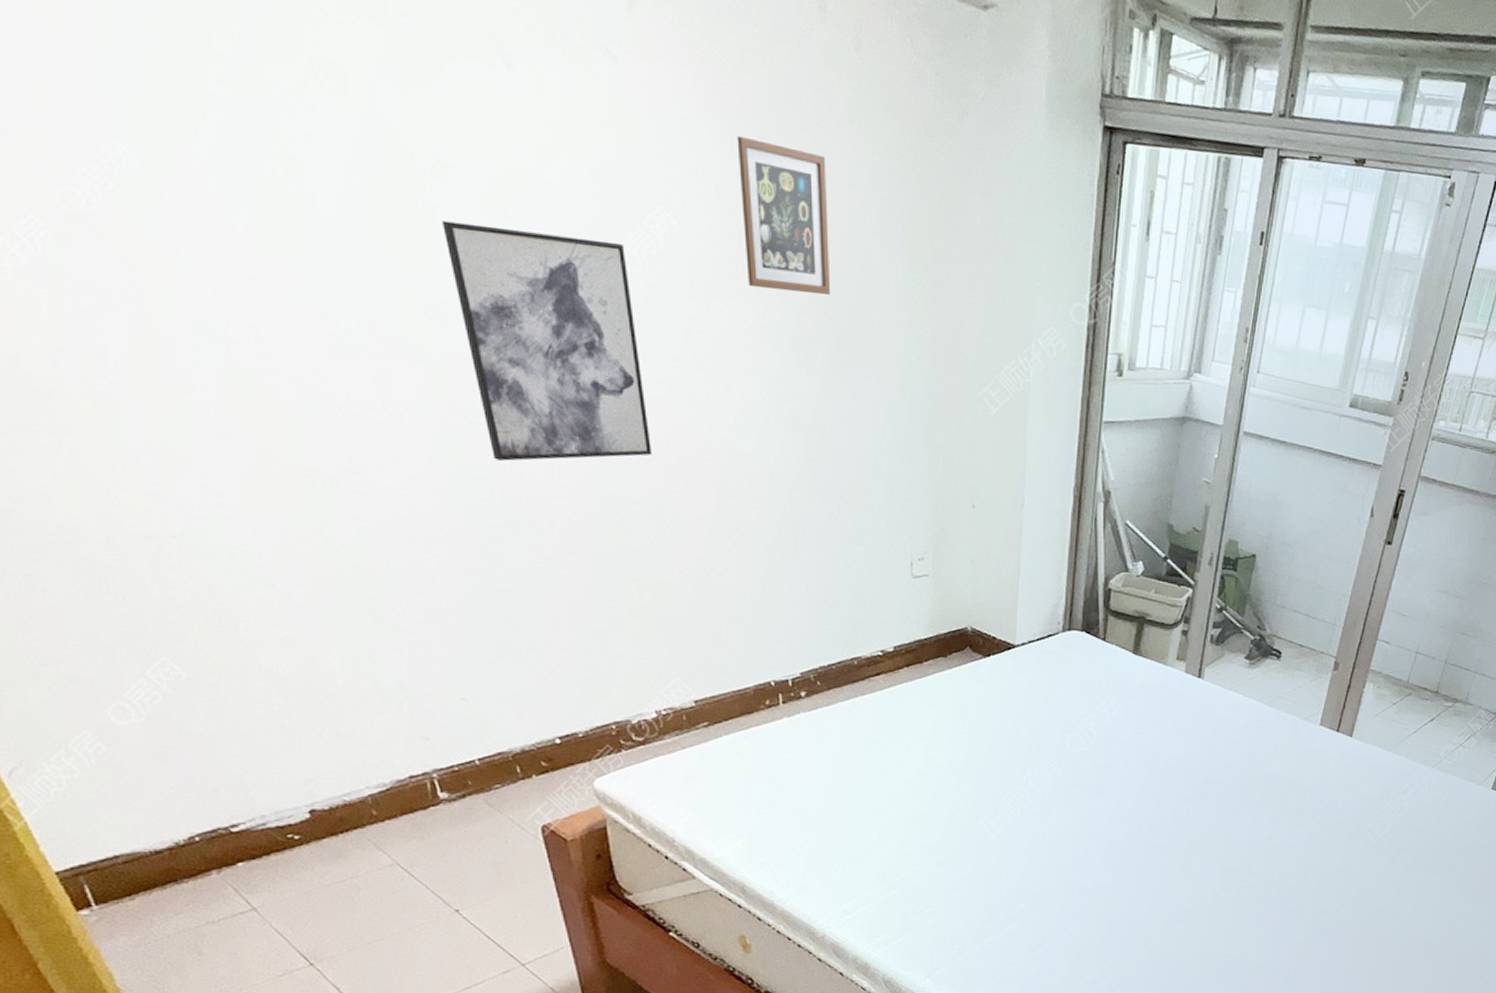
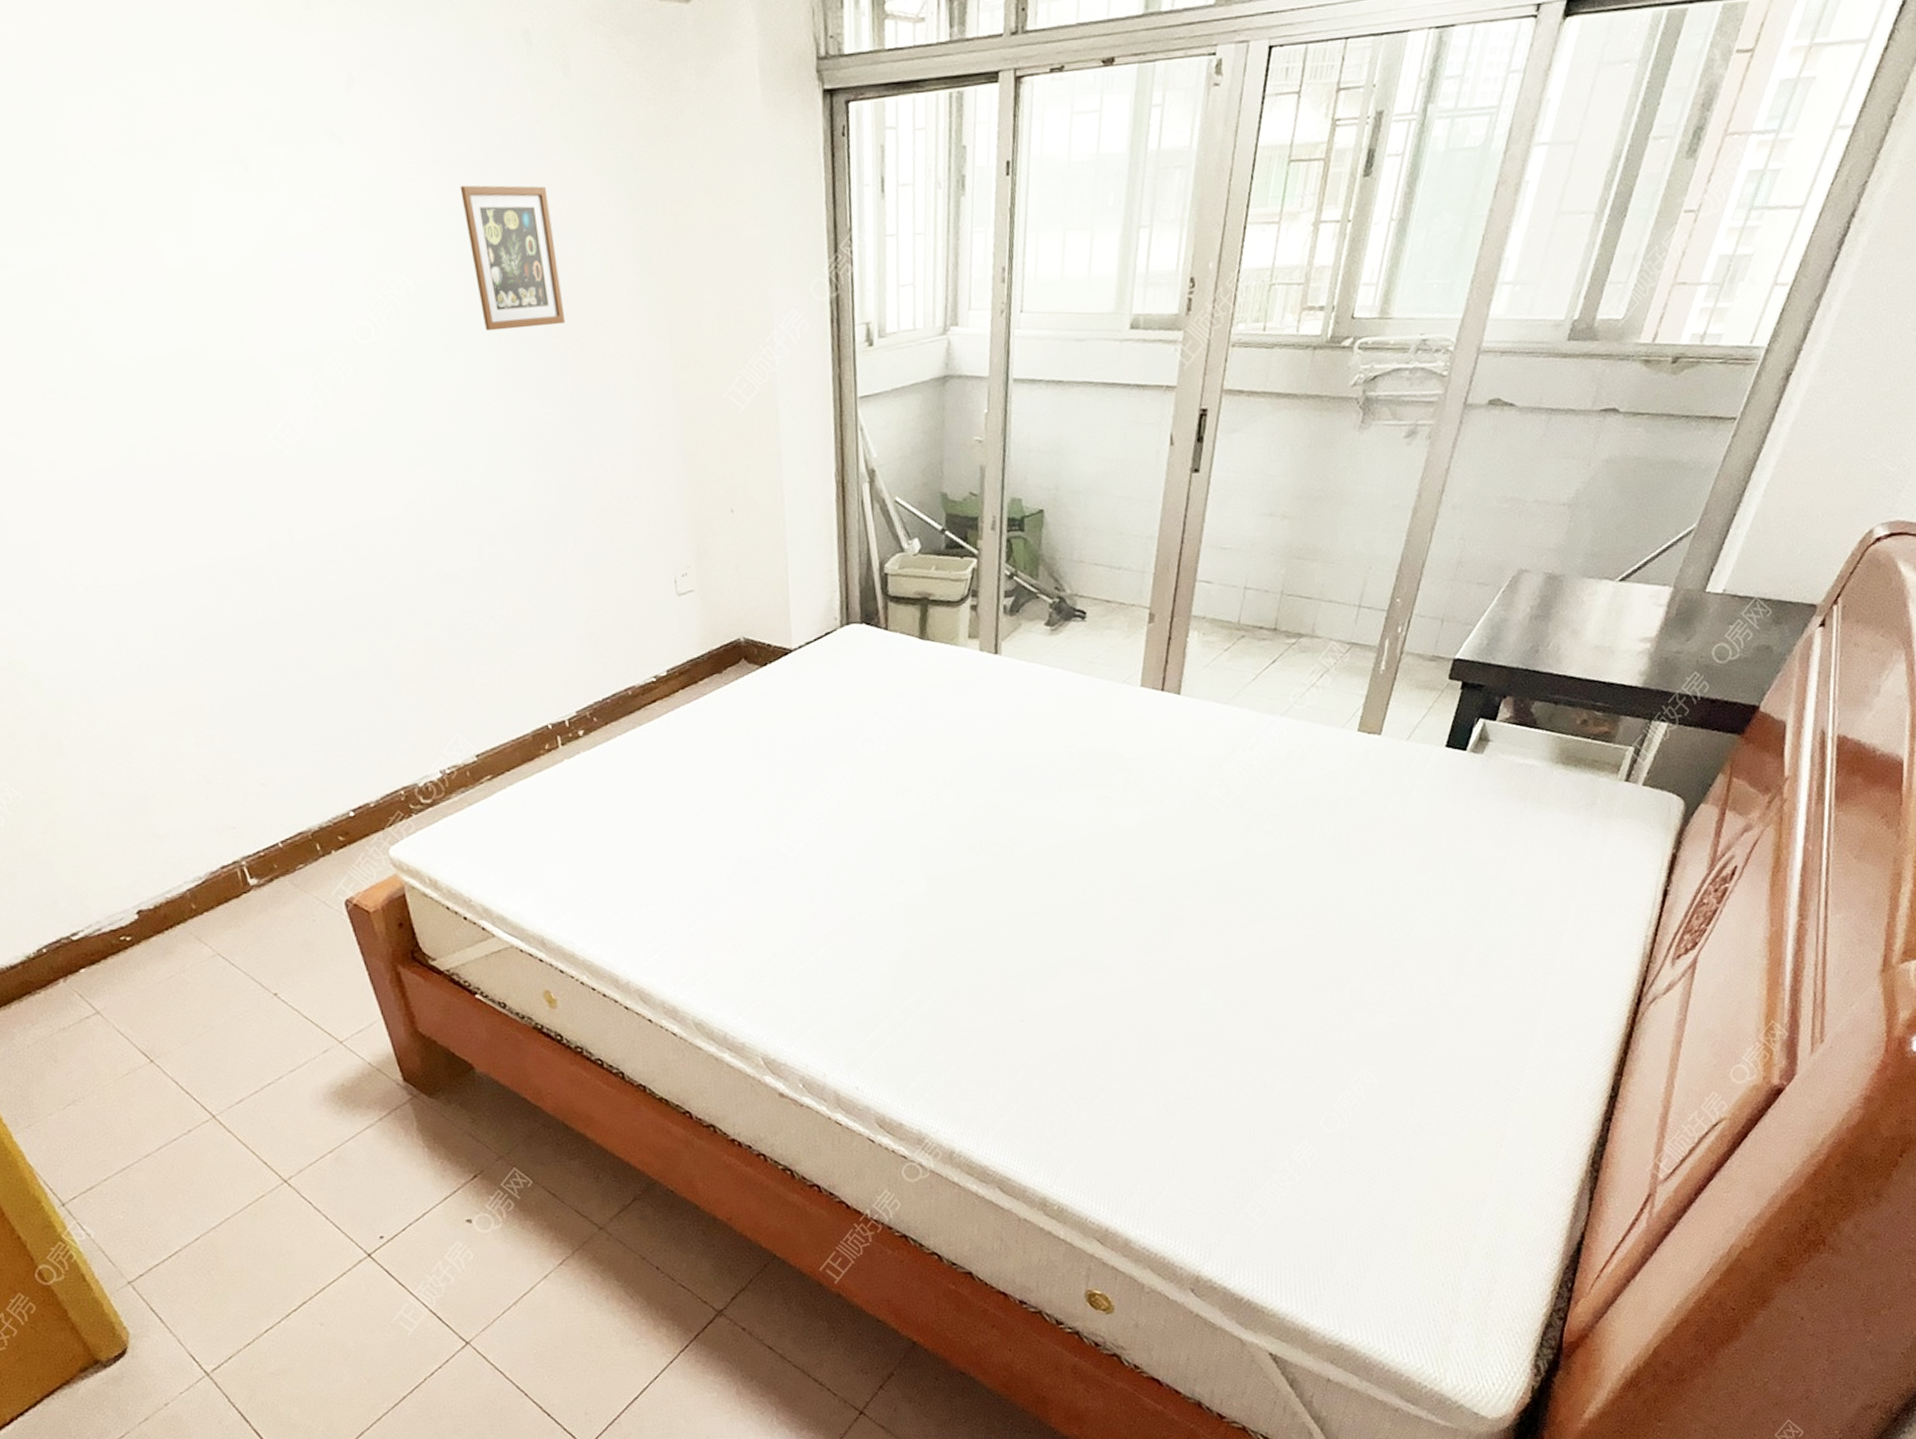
wall art: present [442,220,652,461] -> none [202,315,411,547]

